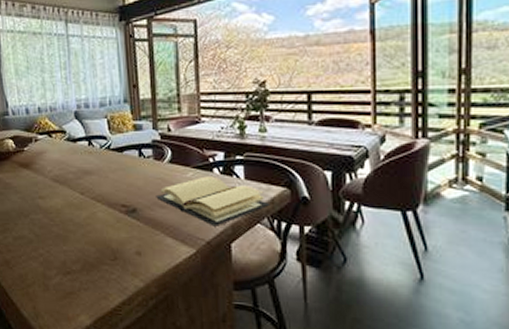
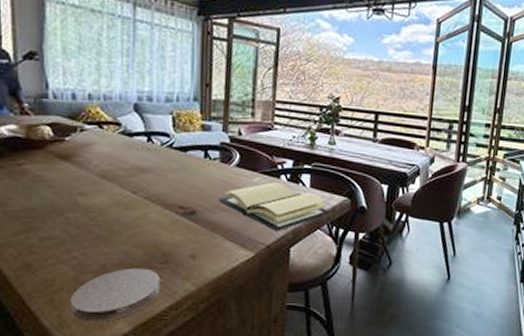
coaster: none [41,264,113,315] -> present [70,268,161,323]

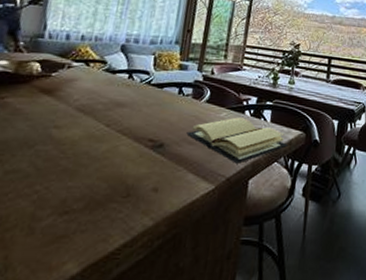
coaster: present [70,268,161,323] -> none [19,202,120,264]

